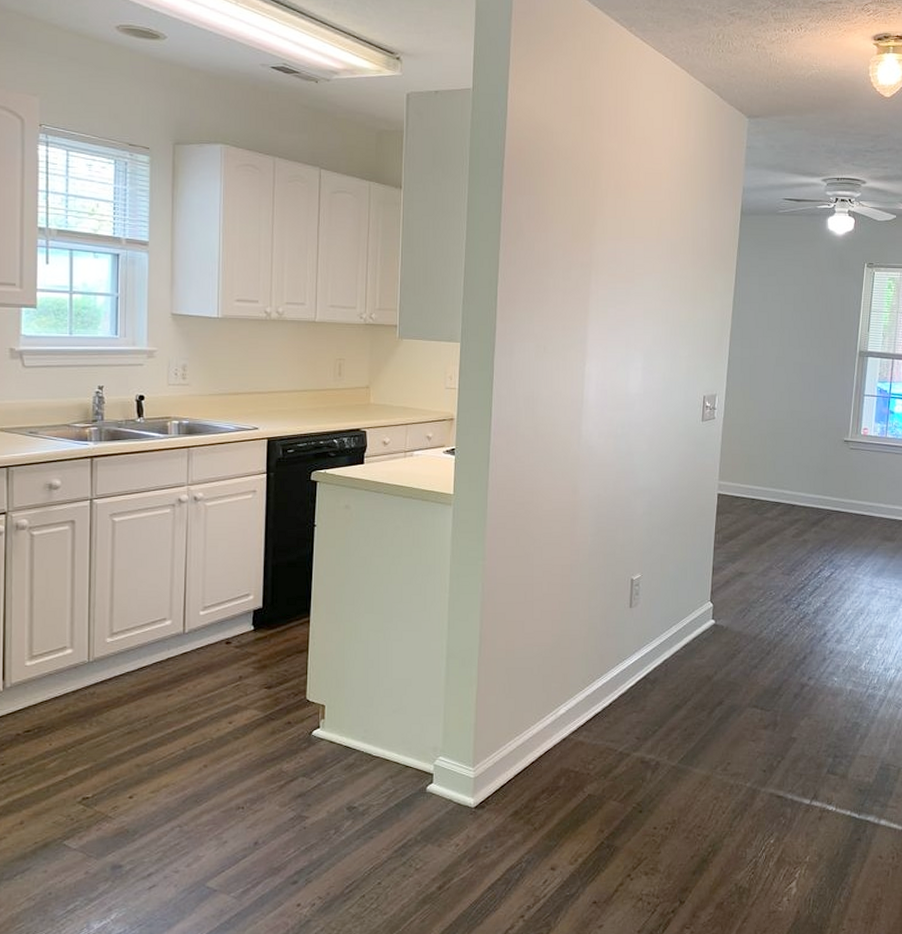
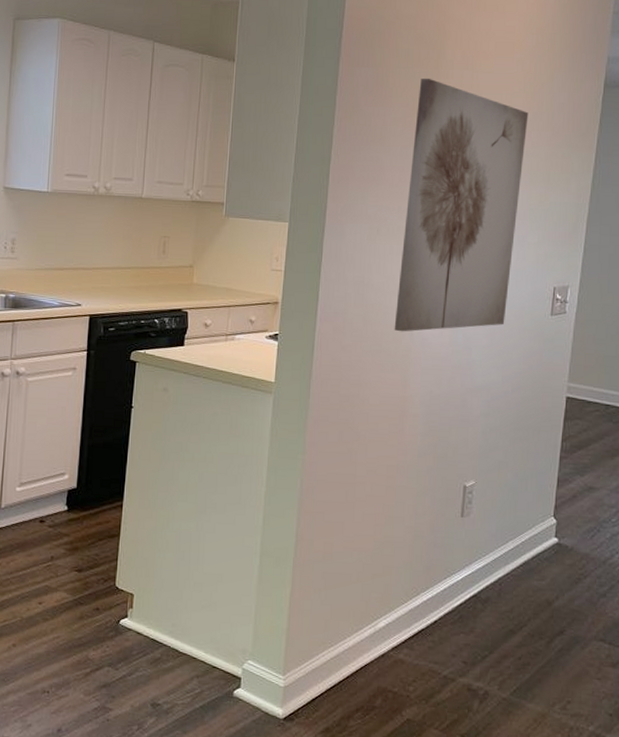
wall art: none [563,205,676,442] -> present [394,78,529,332]

